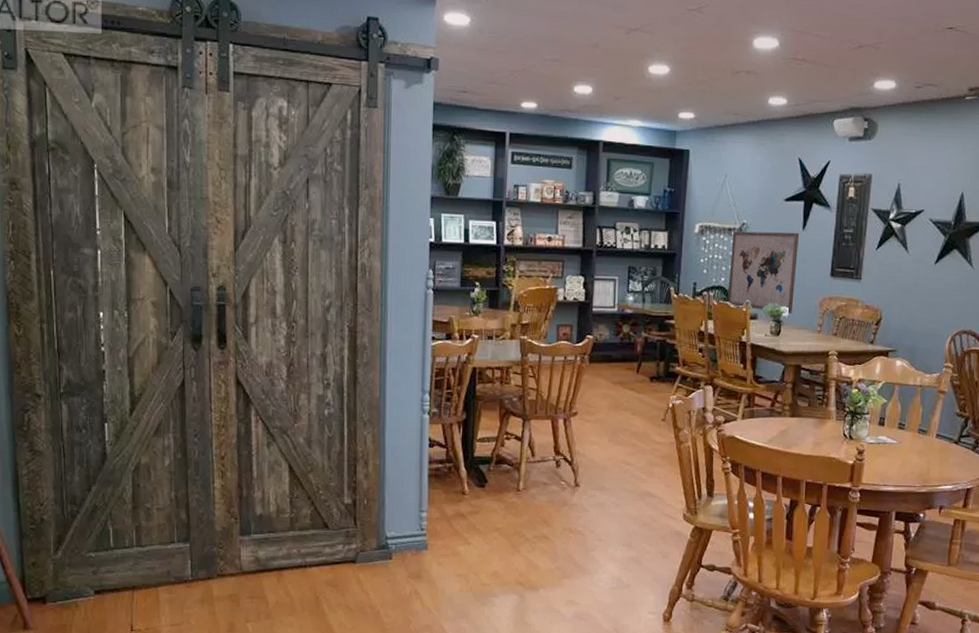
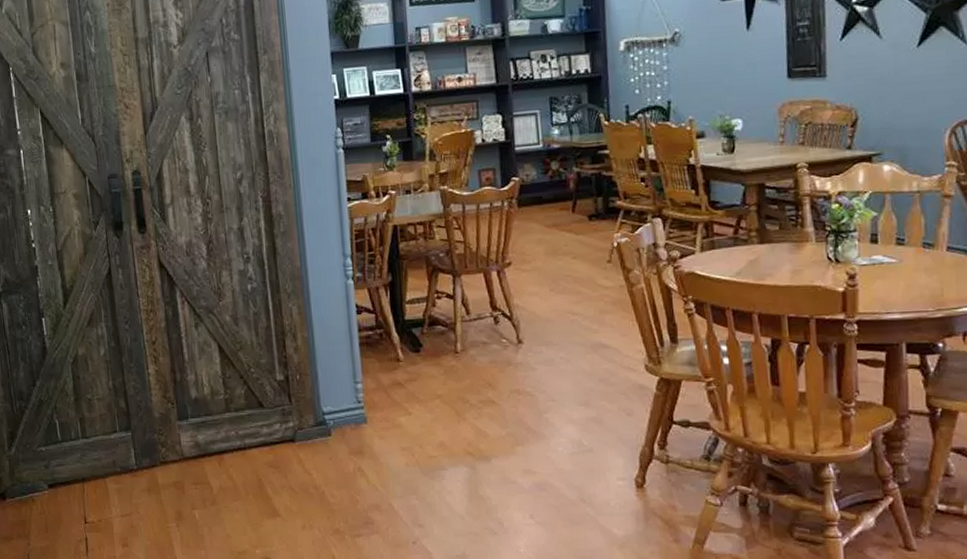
wall art: present [727,231,799,314] -> none [664,33,747,127]

